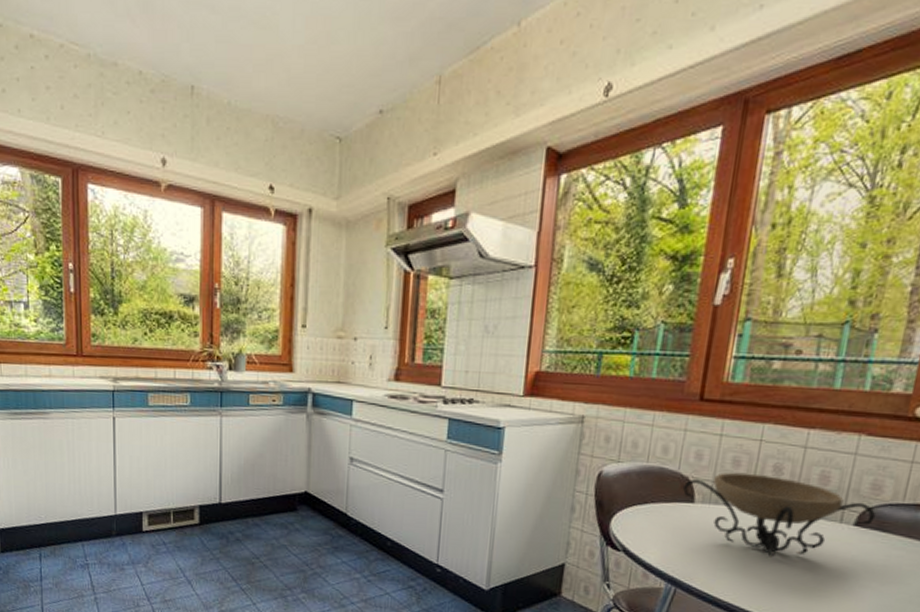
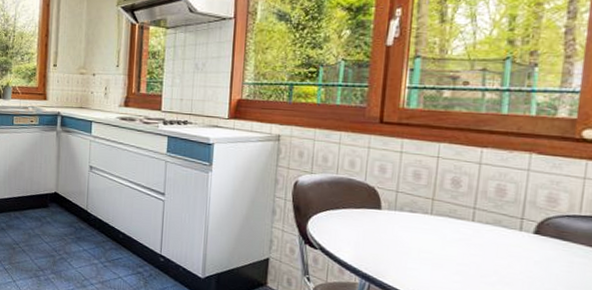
decorative bowl: present [683,472,876,559] -> none [370,184,555,261]

